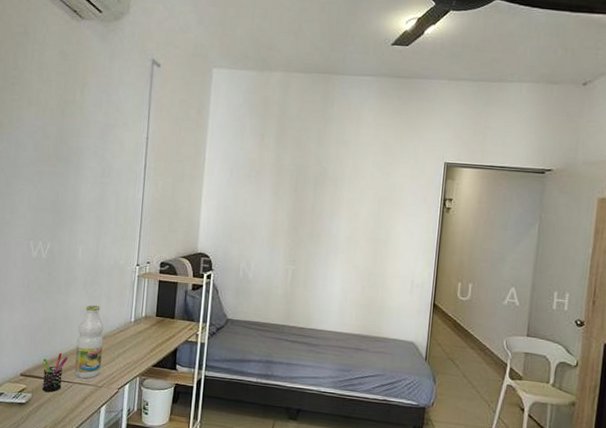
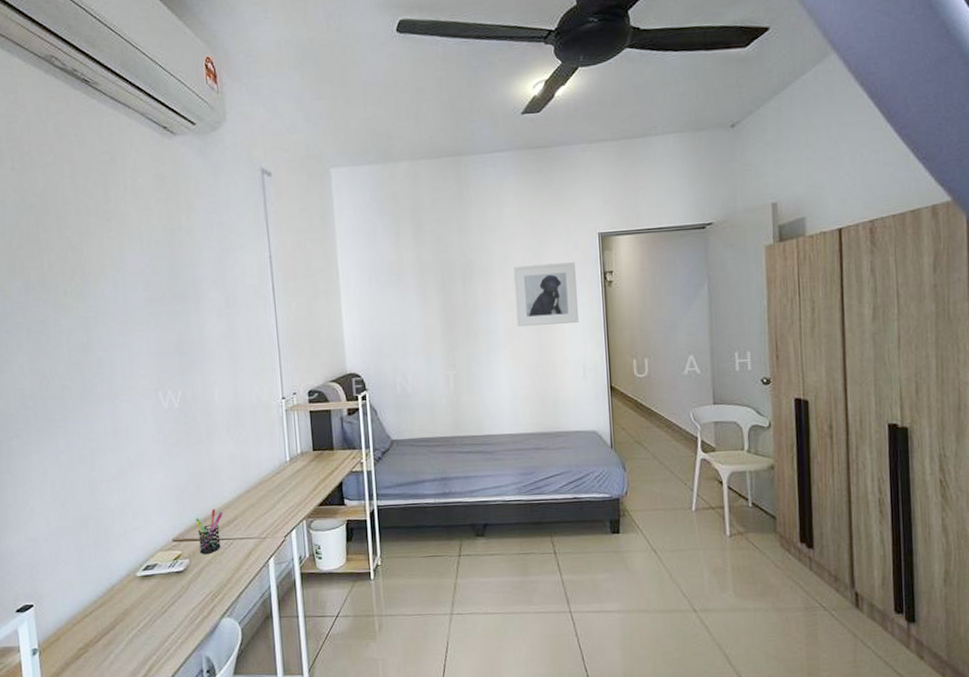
bottle: present [75,305,104,379] -> none [229,450,262,533]
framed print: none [357,181,420,241] -> present [513,262,579,327]

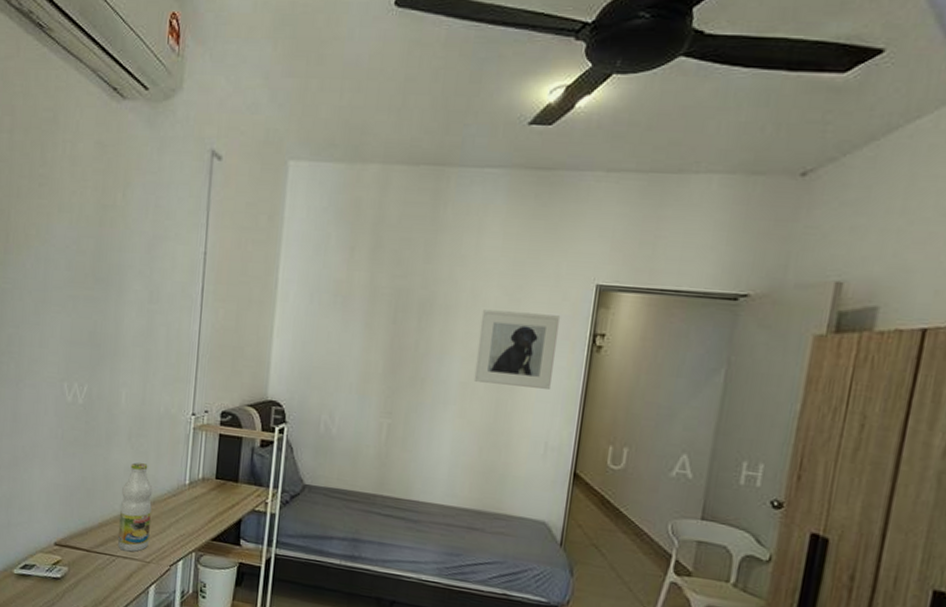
pen holder: present [195,509,223,555] -> none [80,520,110,567]
bottle: none [229,450,262,533] -> present [118,462,153,552]

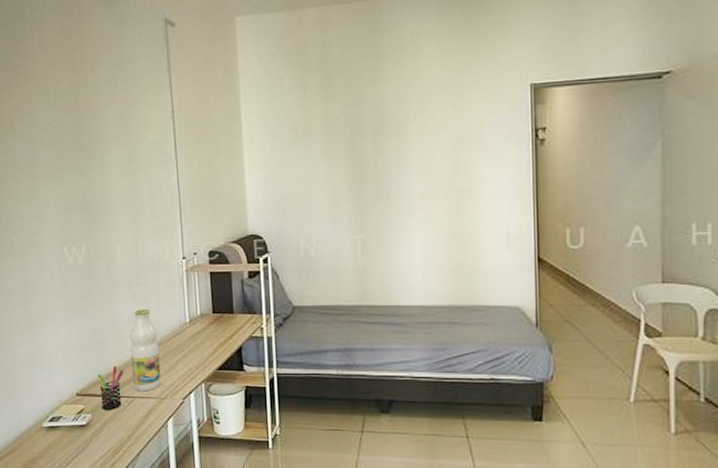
pen holder: none [80,520,110,567] -> present [97,366,124,411]
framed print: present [473,309,561,389] -> none [430,117,505,189]

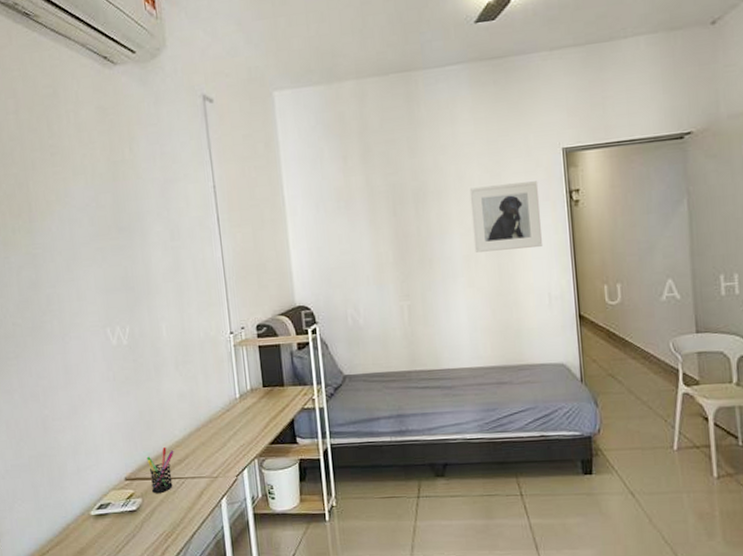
bottle: present [130,309,161,392] -> none [179,387,213,472]
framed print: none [430,117,505,189] -> present [469,181,543,253]

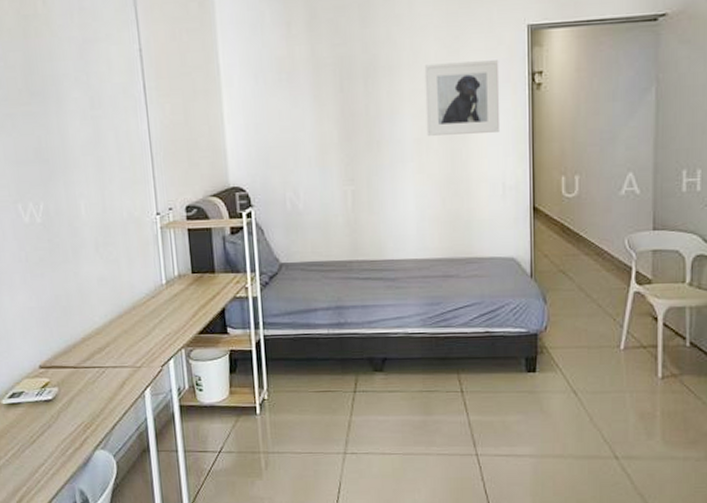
pen holder: present [146,447,174,494] -> none [63,335,94,383]

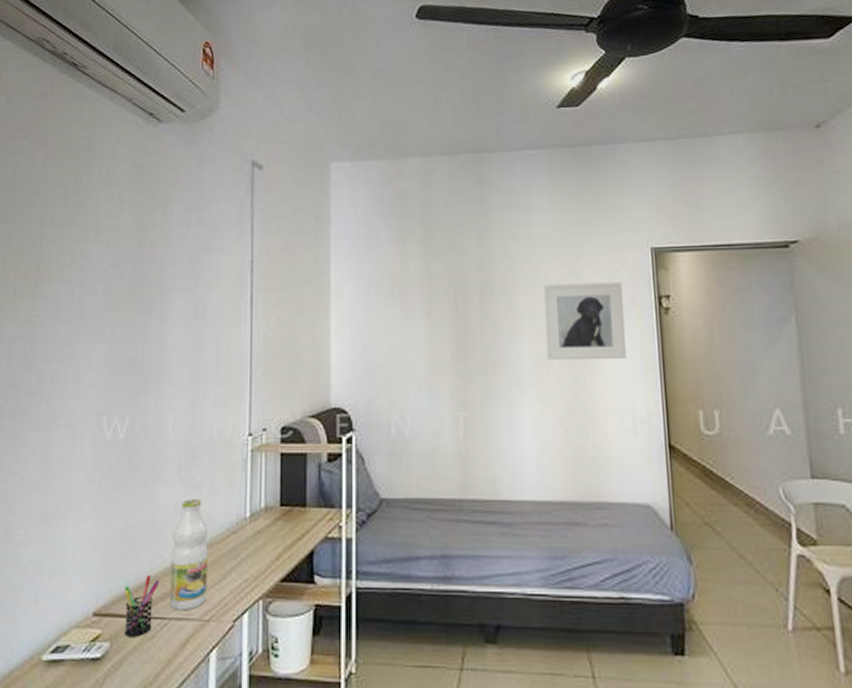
pen holder: none [63,335,94,383] -> present [124,575,160,638]
bottle: none [99,271,136,361] -> present [170,499,209,611]

